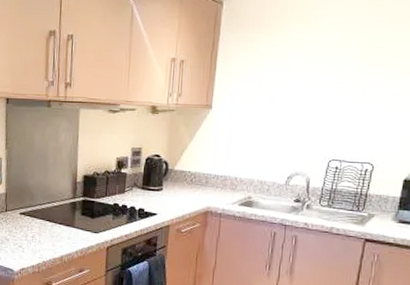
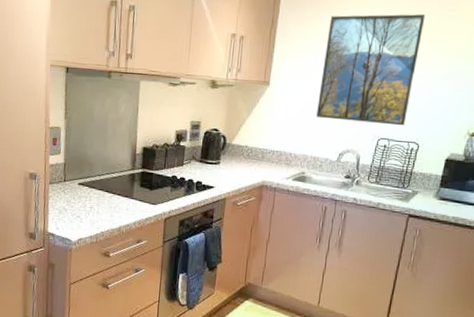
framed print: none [262,29,376,146] -> present [316,13,426,126]

